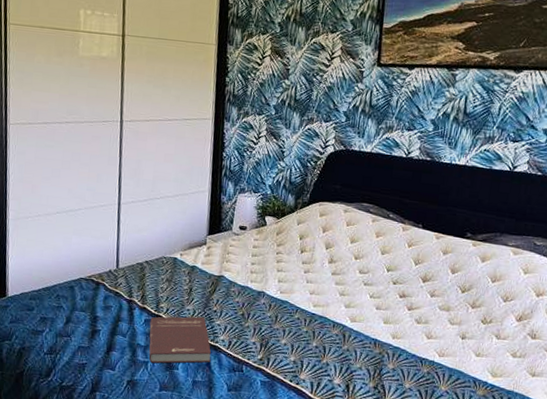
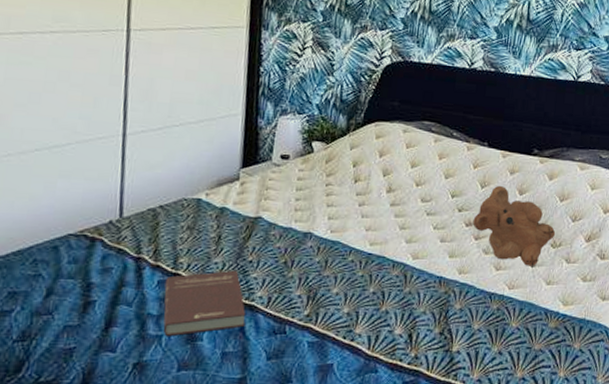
teddy bear: none [406,263,487,339] -> present [473,185,556,266]

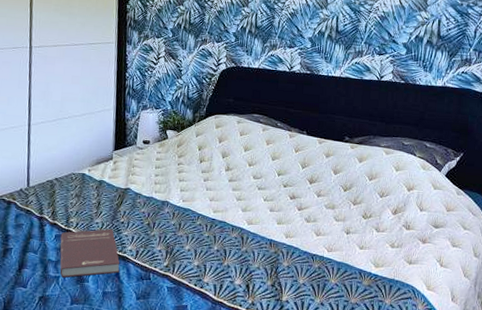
teddy bear: present [473,185,556,266] -> none [296,166,366,234]

